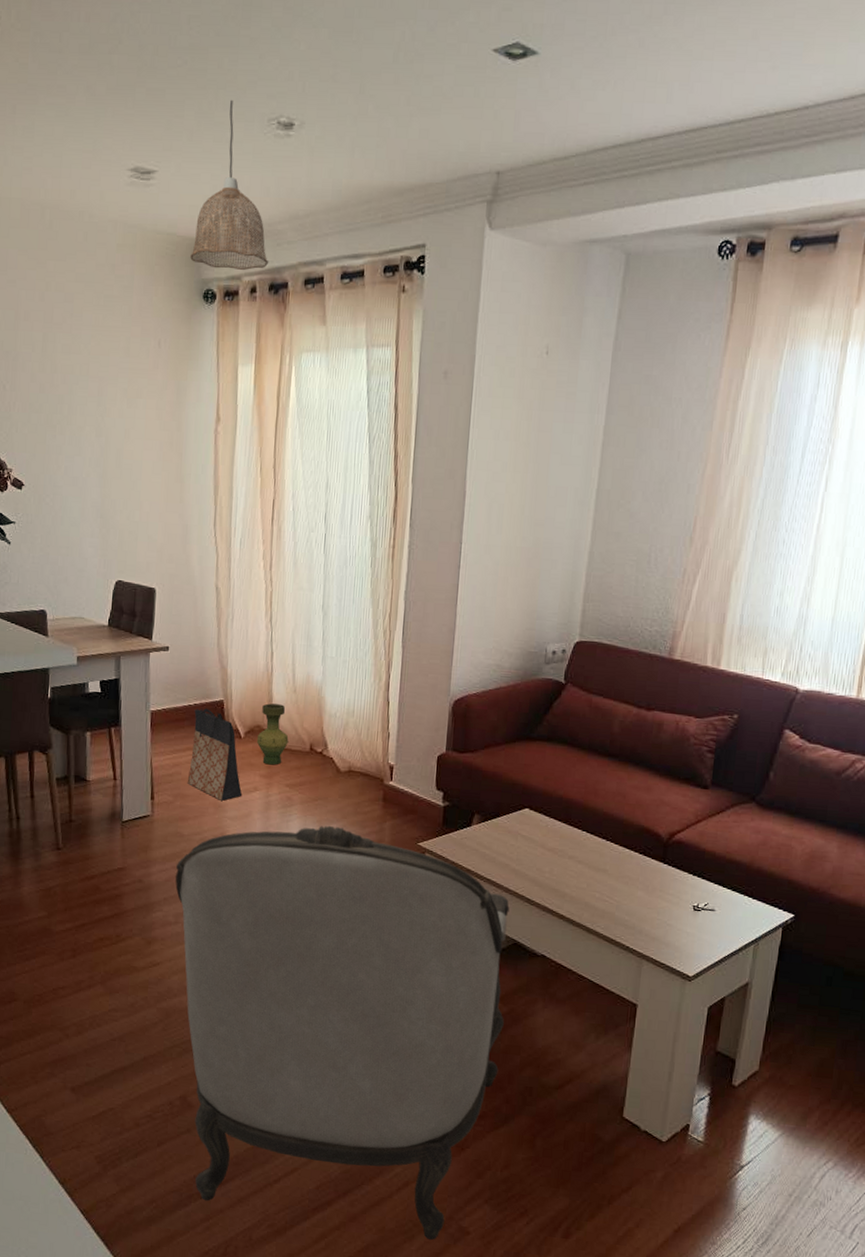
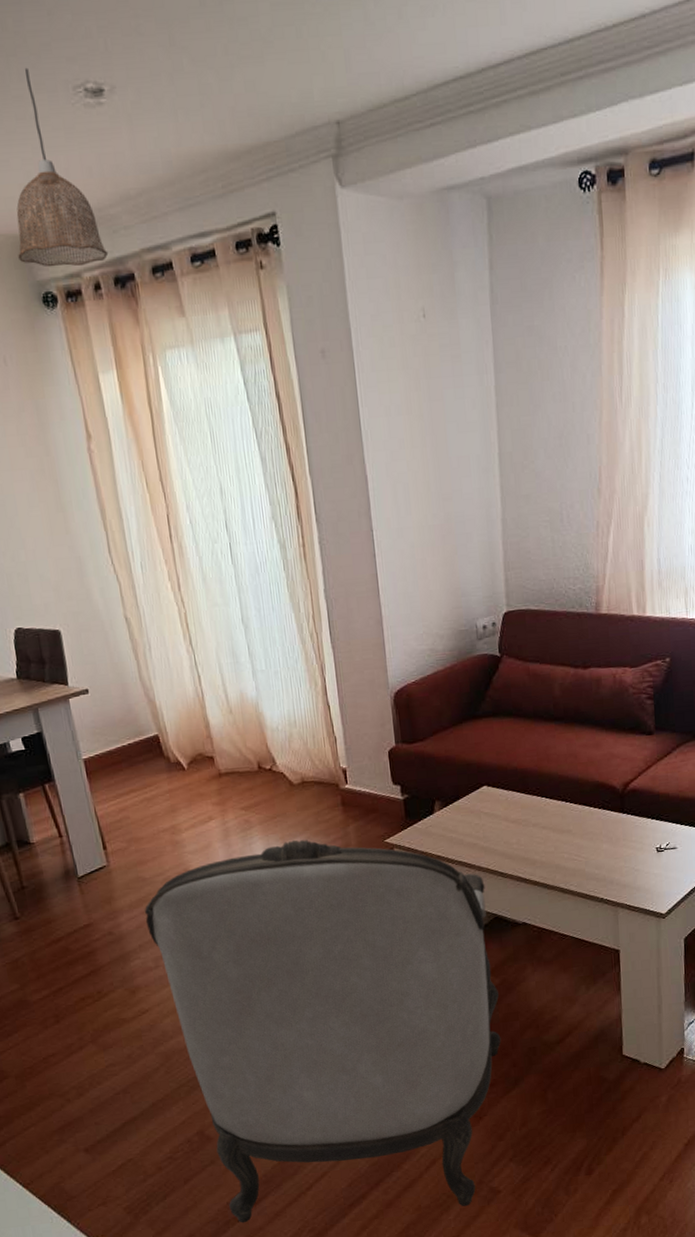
bag: present [187,708,242,801] -> none [129,746,197,837]
vase: present [256,703,289,765] -> none [200,728,235,792]

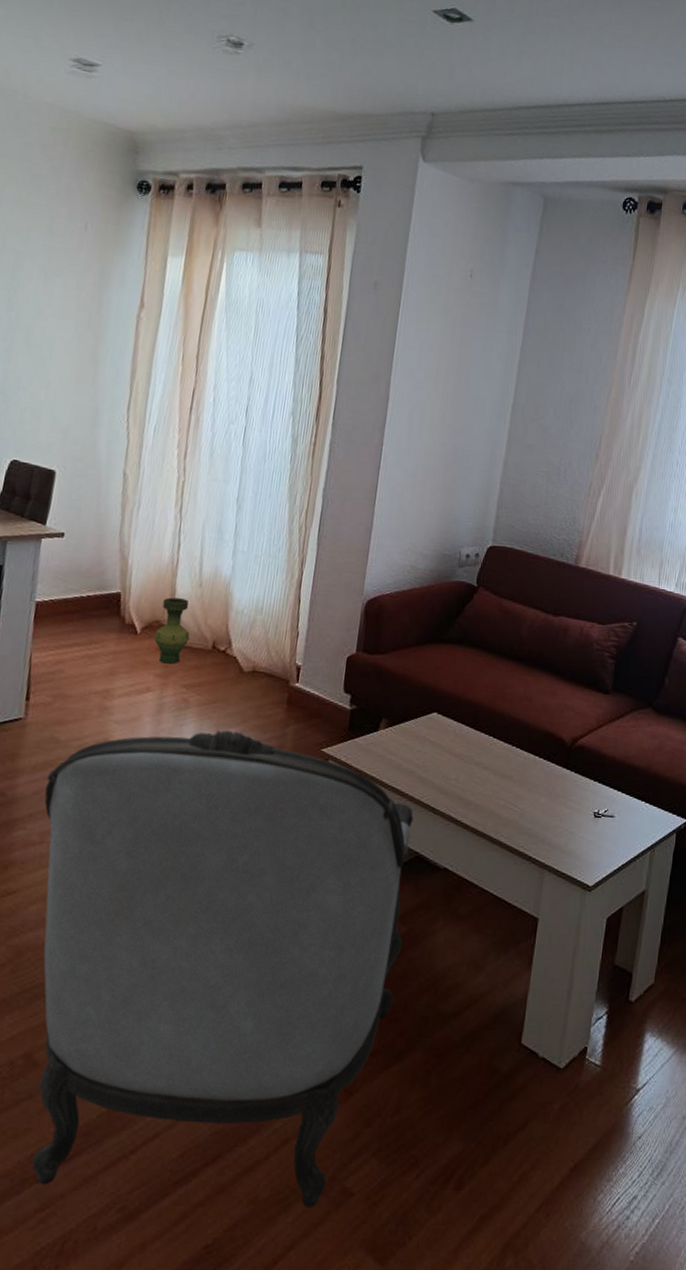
pendant lamp: present [16,67,109,267] -> none [127,13,209,168]
vase: none [200,728,235,792] -> present [153,597,190,664]

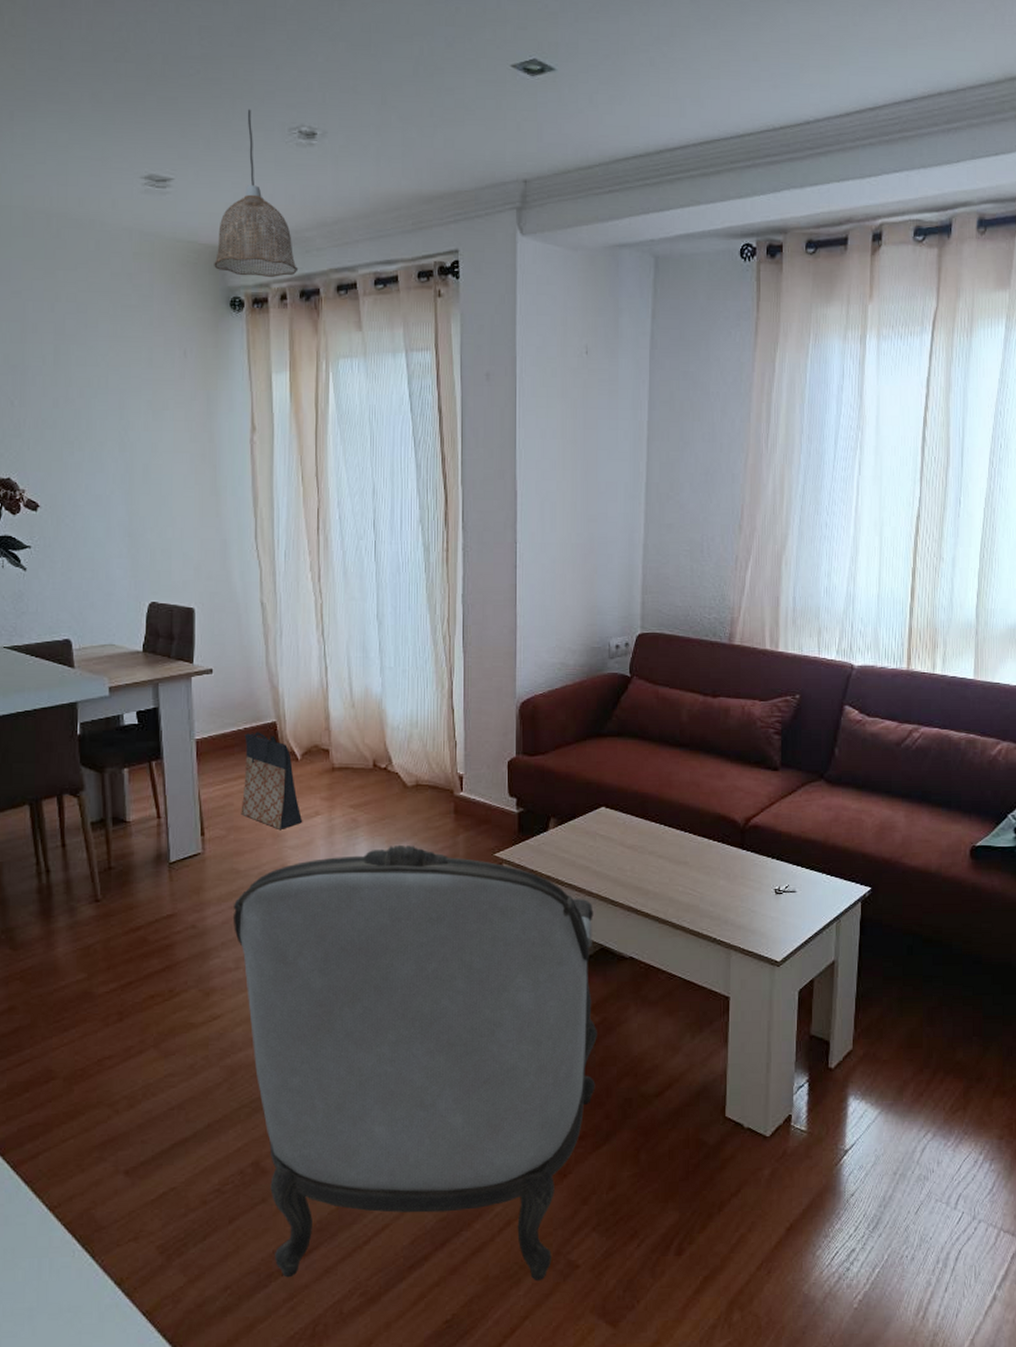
bag: none [70,600,132,702] -> present [241,732,302,829]
pendant lamp: none [127,13,209,168] -> present [214,109,299,278]
vase: present [153,597,190,664] -> none [315,721,350,786]

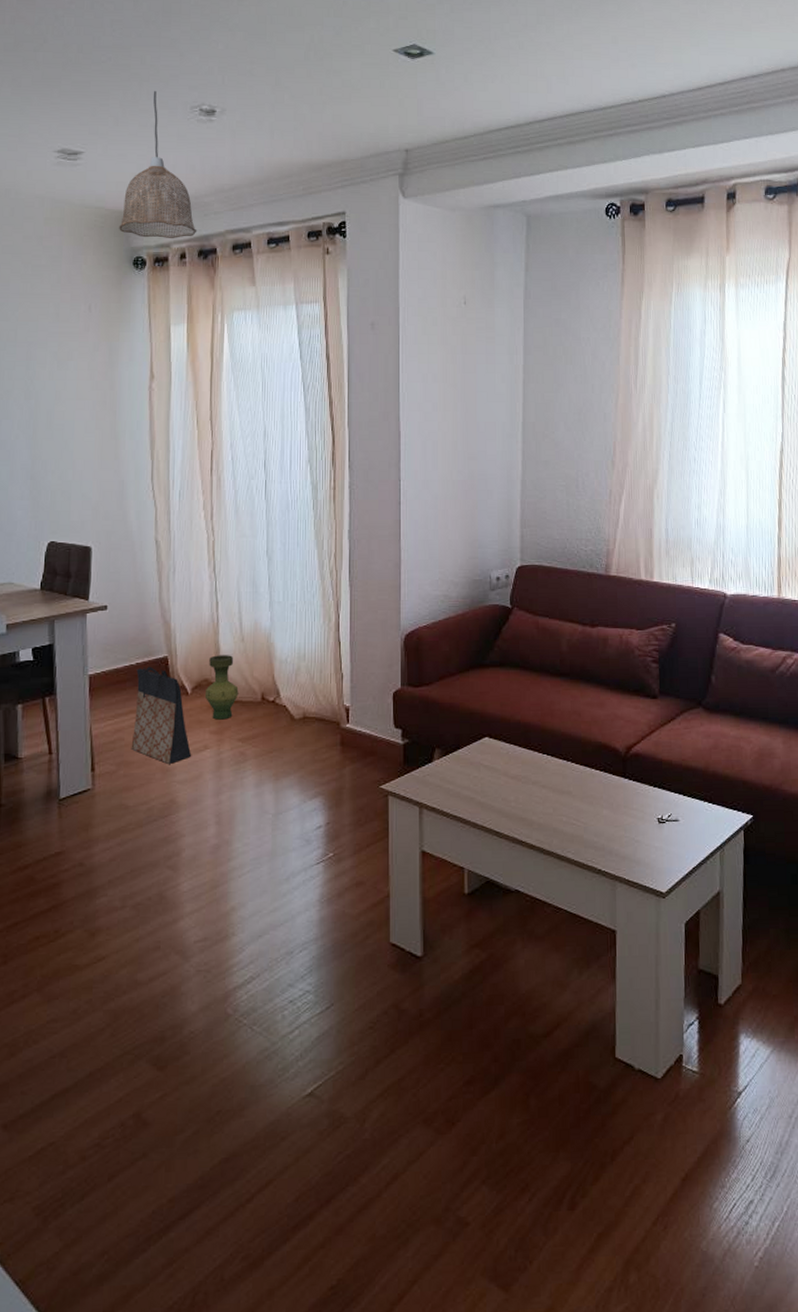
armchair: present [232,844,597,1282] -> none [120,777,484,1241]
vase: none [315,721,350,786] -> present [204,655,239,720]

